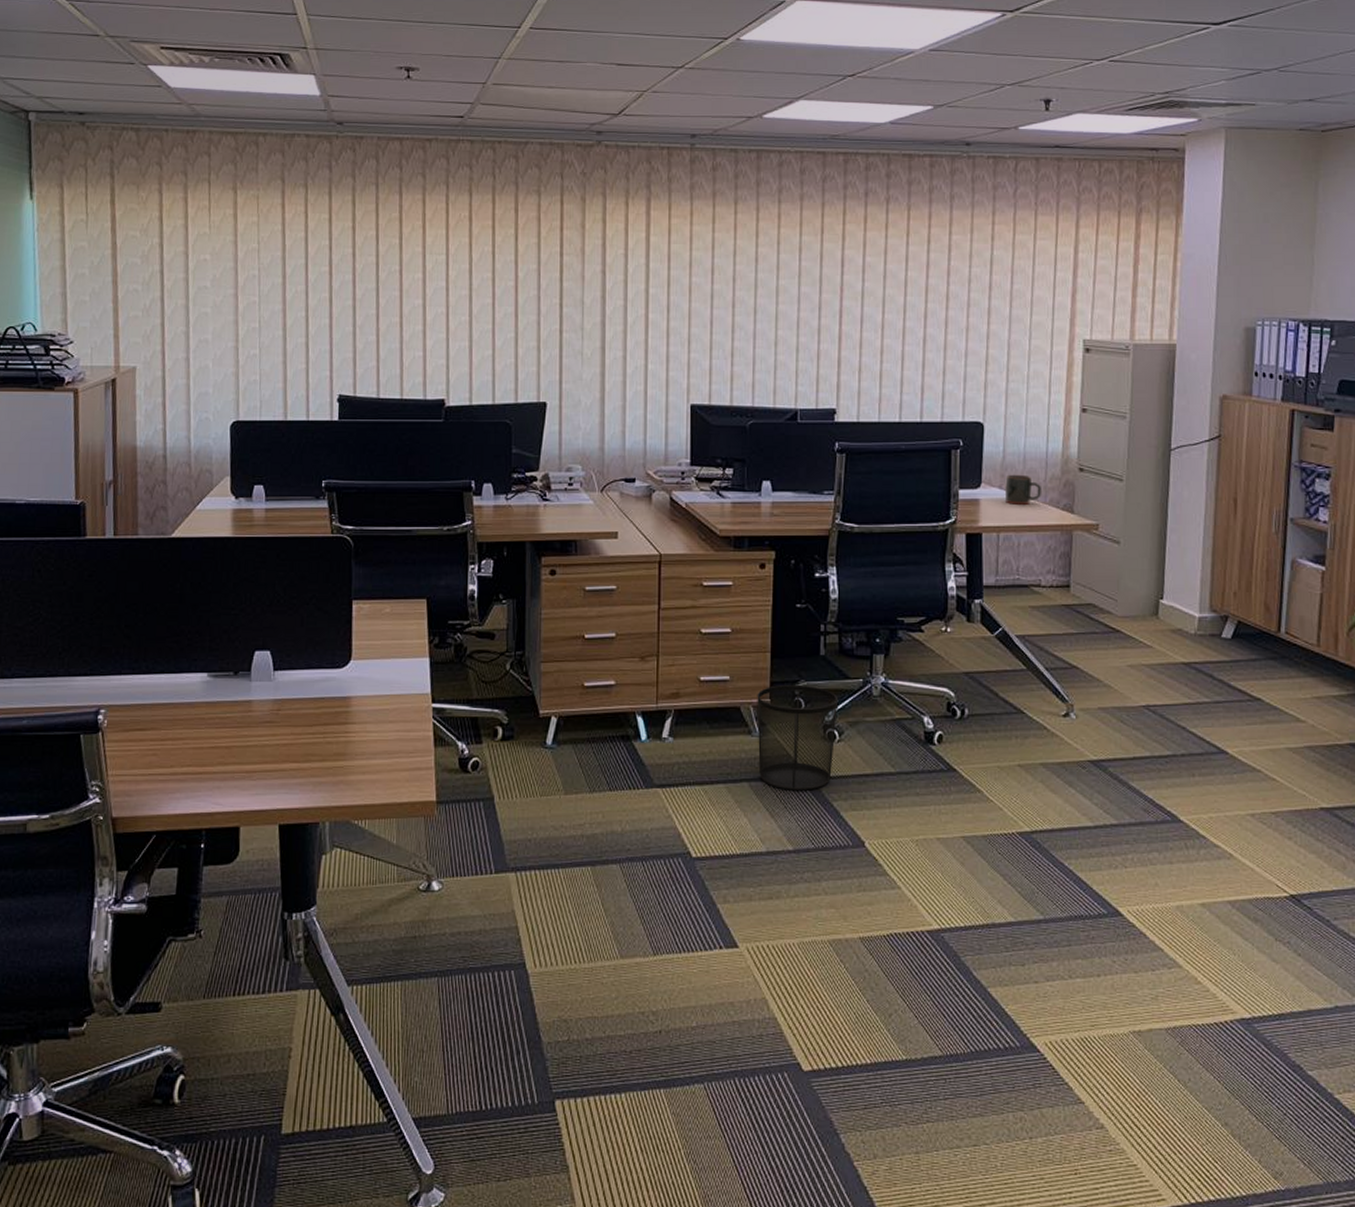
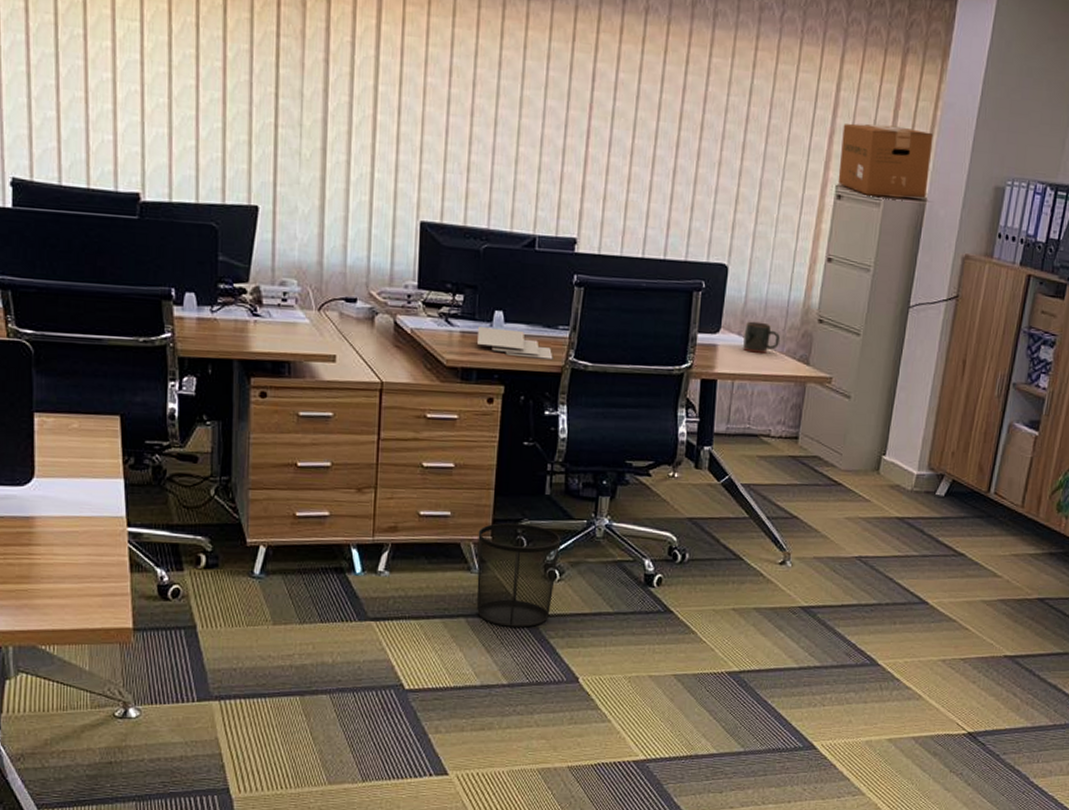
papers: none [748,497,820,524] -> present [478,327,553,360]
box: none [1084,280,1176,347] -> present [837,123,934,199]

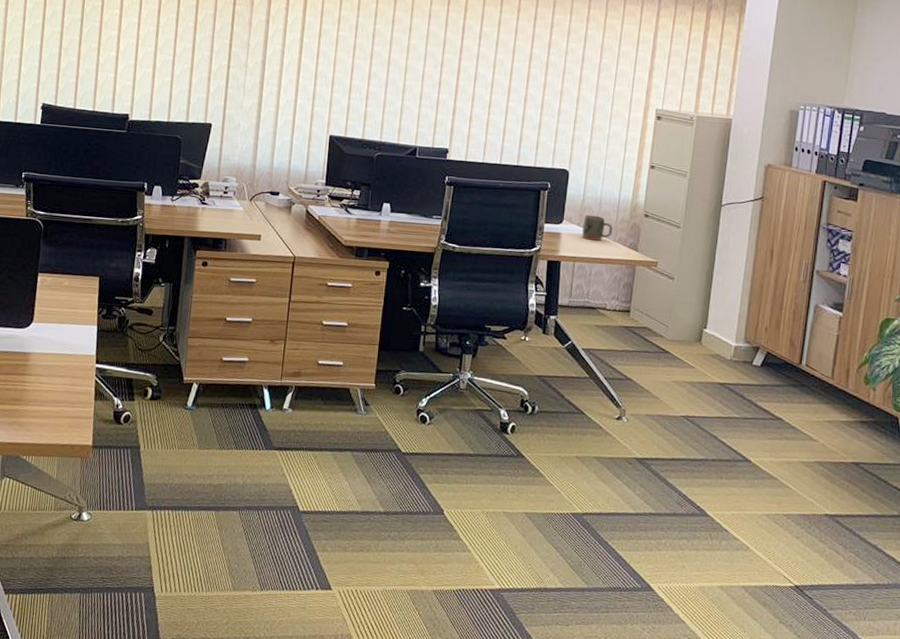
waste bin: present [476,522,561,628] -> none [361,373,432,464]
papers: present [478,327,553,360] -> none [369,215,428,242]
box: present [837,123,934,199] -> none [657,62,735,120]

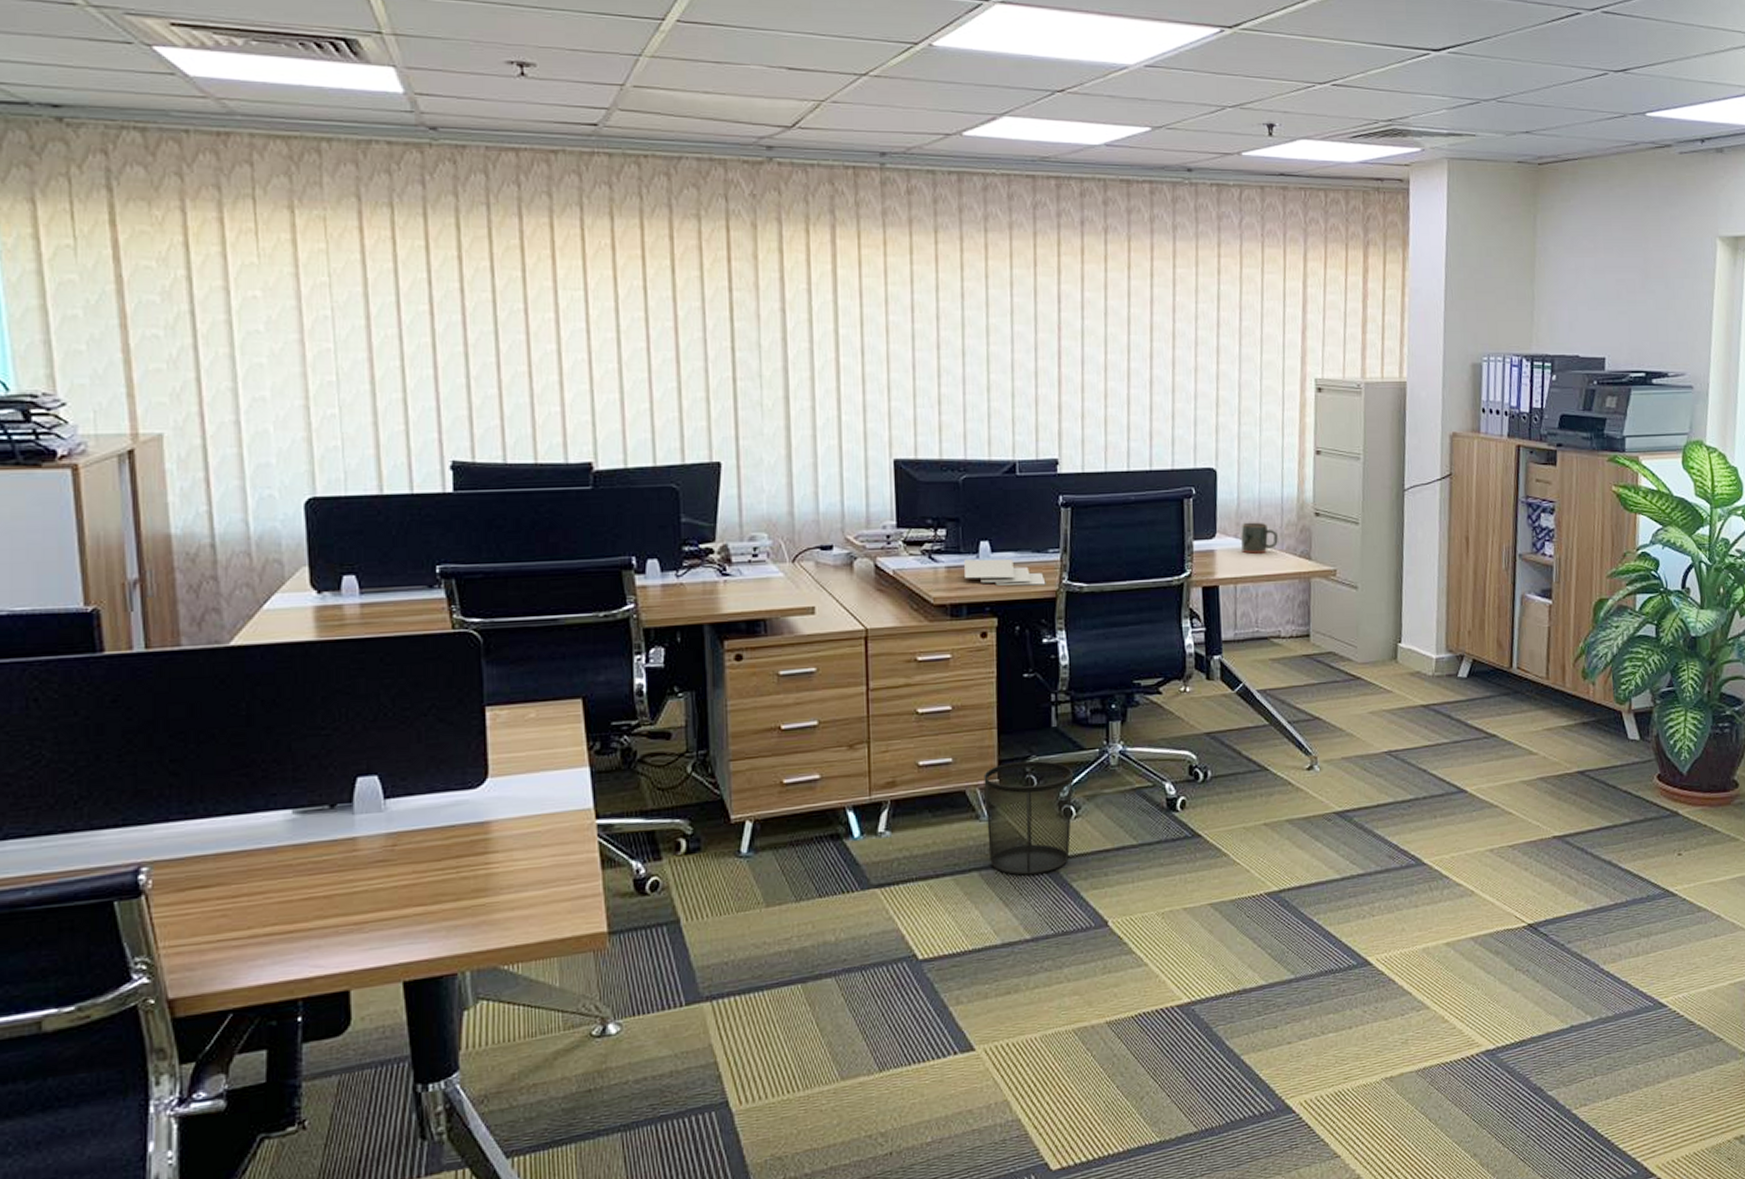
waste bin: none [361,373,432,464] -> present [984,760,1074,876]
papers: none [369,215,428,242] -> present [964,558,1046,586]

